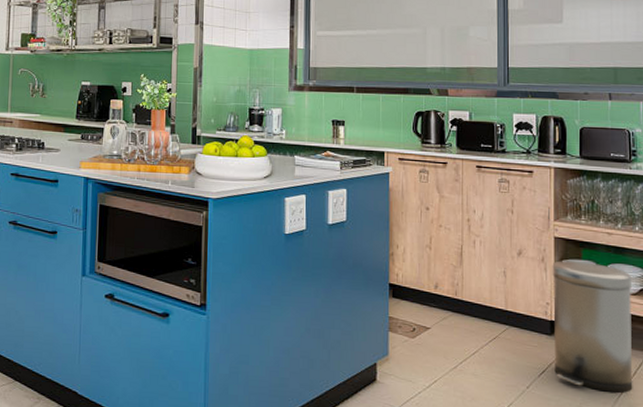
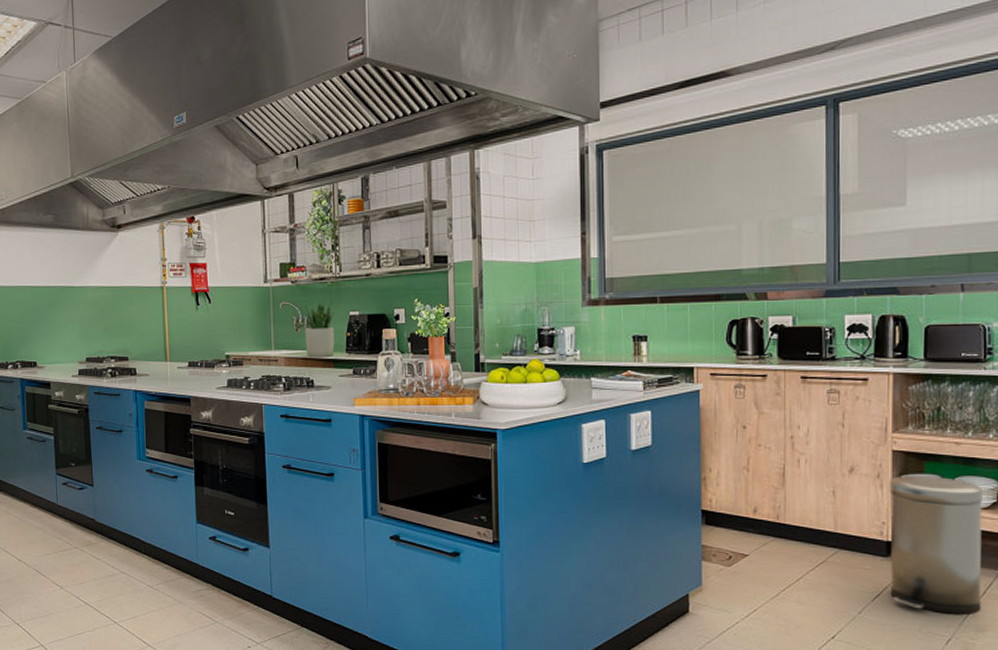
planter: none [39,69,67,121] -> present [304,299,335,357]

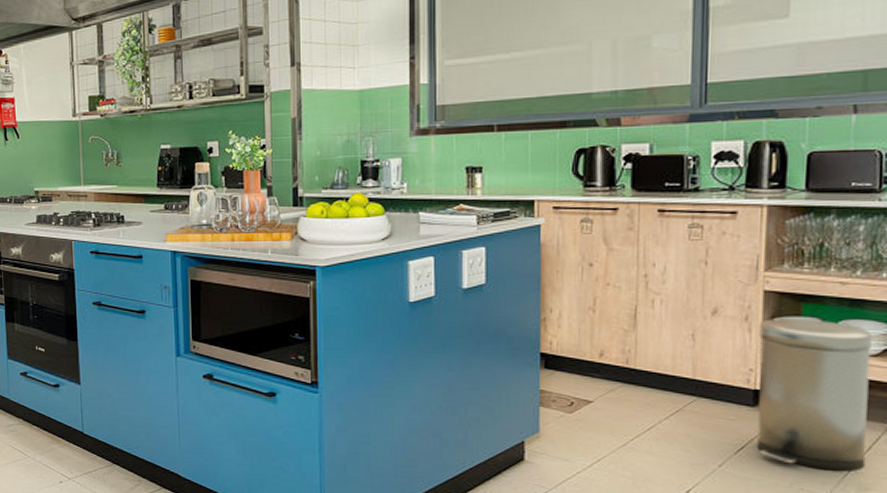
planter: present [304,299,335,357] -> none [114,132,145,192]

